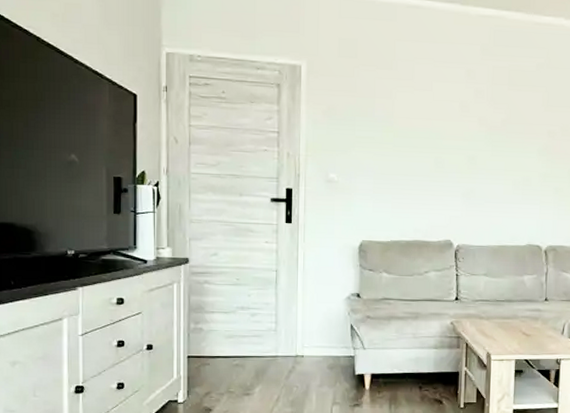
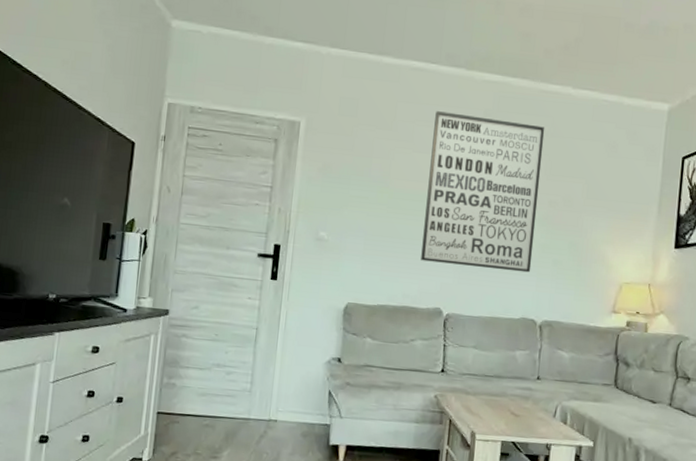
wall art: none [429,48,541,202] -> present [421,111,545,273]

